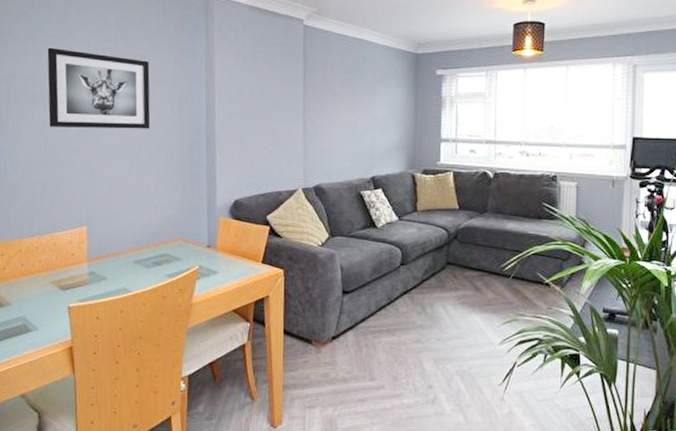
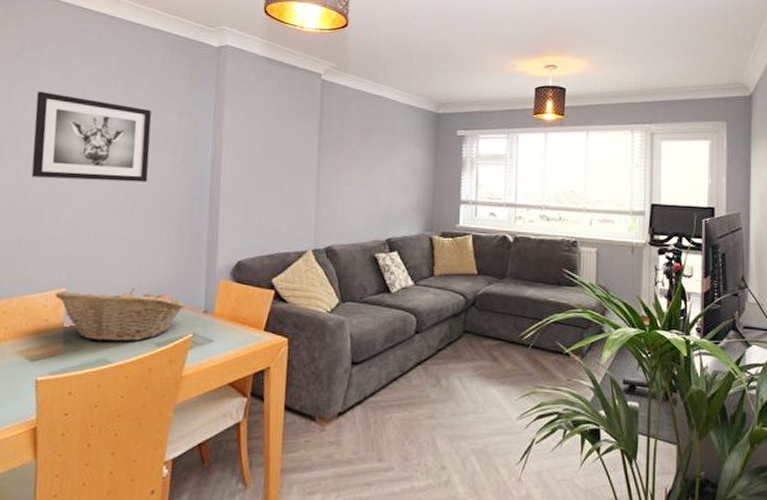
fruit basket: none [78,225,191,273] -> present [54,288,185,342]

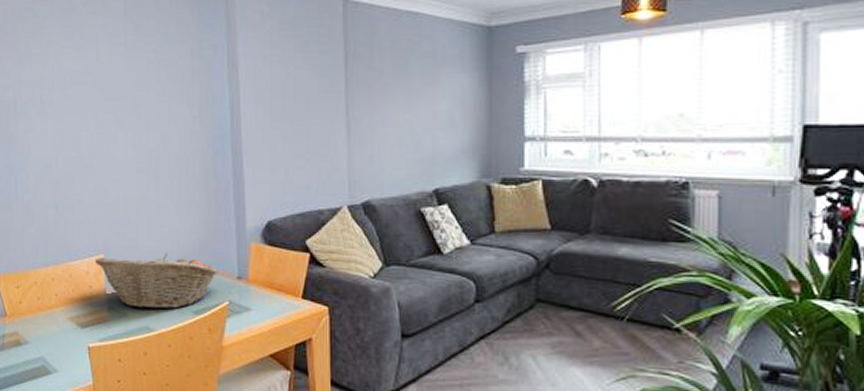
wall art: present [31,91,152,183] -> none [53,47,168,140]

